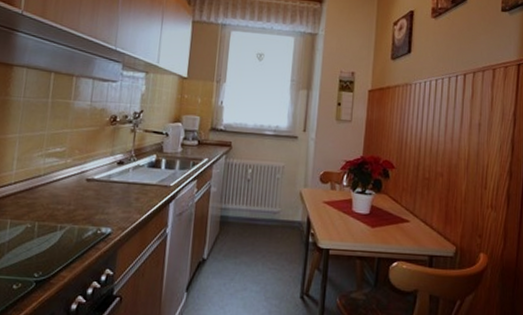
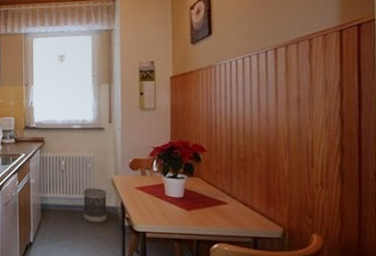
wastebasket: none [266,200,293,239] -> present [83,188,107,223]

